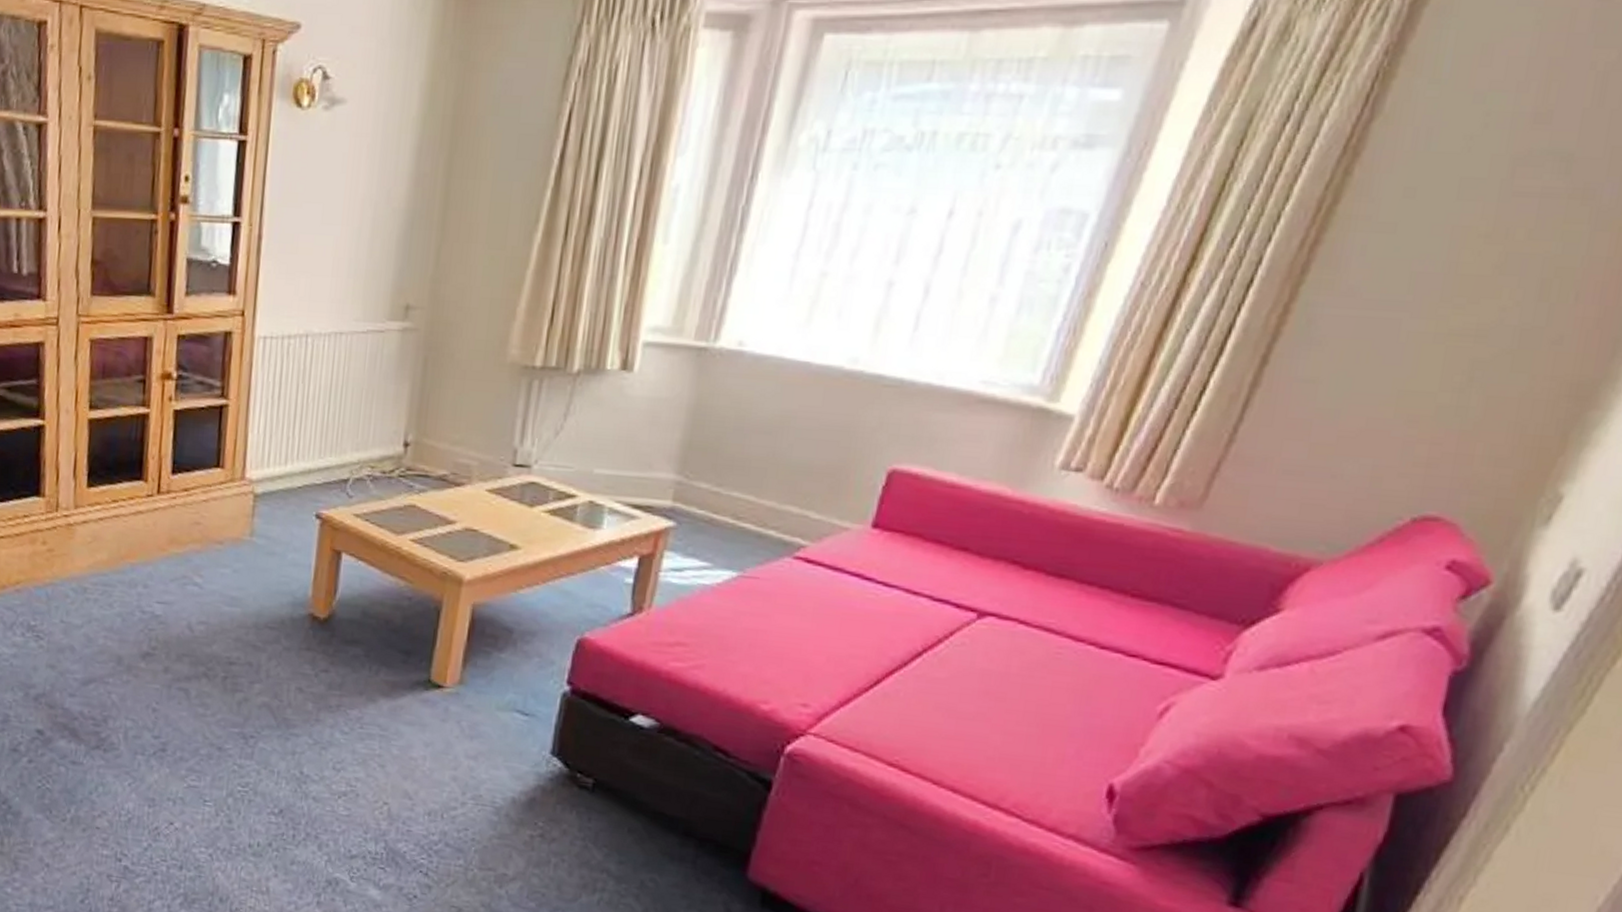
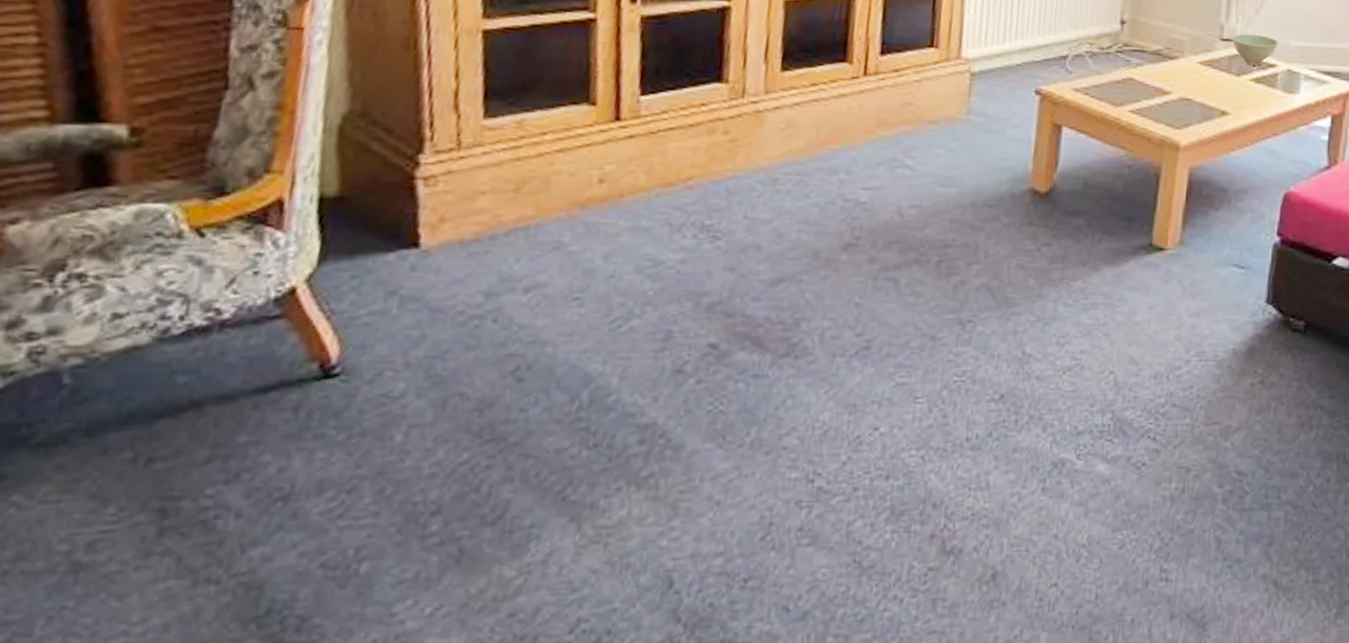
bowl: none [526,459,580,495] -> present [1232,34,1278,65]

